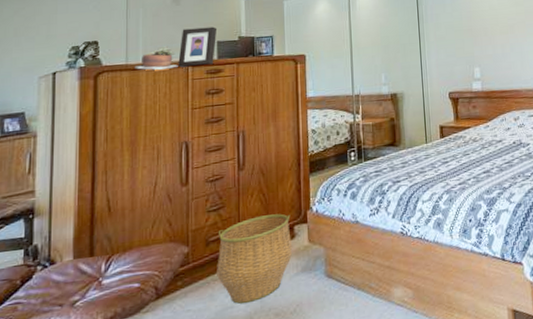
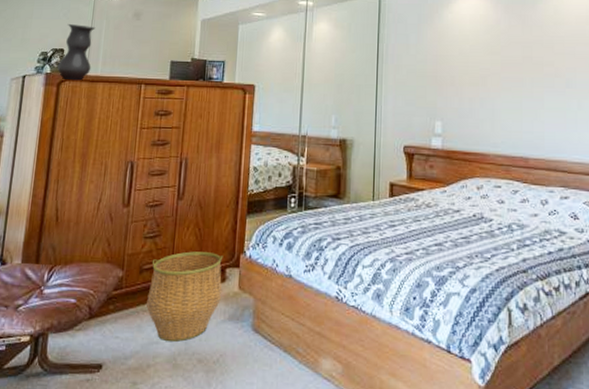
vase: none [93,15,132,72] -> present [57,23,96,81]
succulent plant: present [134,46,178,70] -> none [92,60,132,84]
picture frame: present [178,26,218,68] -> none [132,45,172,85]

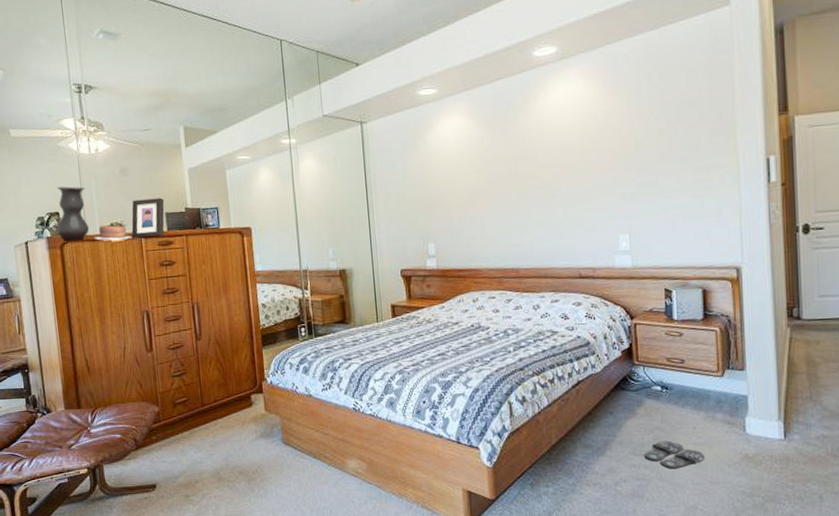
succulent plant: none [92,60,132,84] -> present [93,217,132,241]
picture frame: none [132,45,172,85] -> present [131,197,165,239]
basket: present [146,251,224,342] -> none [182,383,251,460]

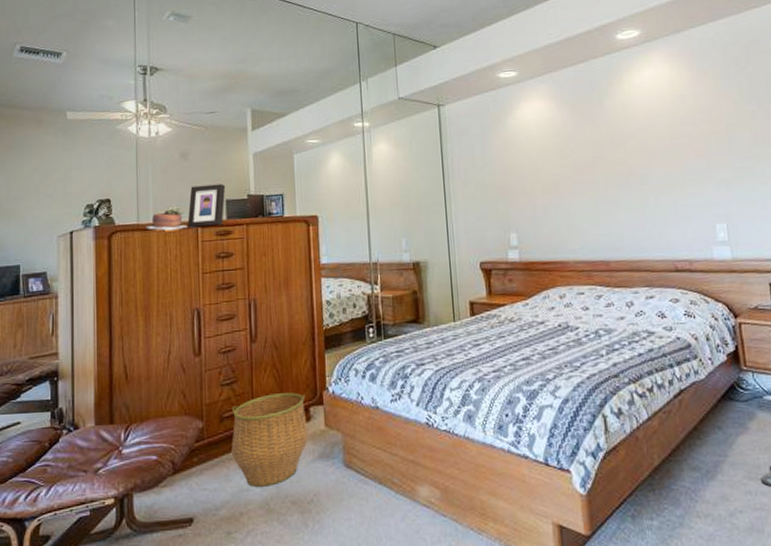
vase: present [56,186,90,242] -> none [106,171,142,232]
basket: none [182,383,251,460] -> present [231,392,309,487]

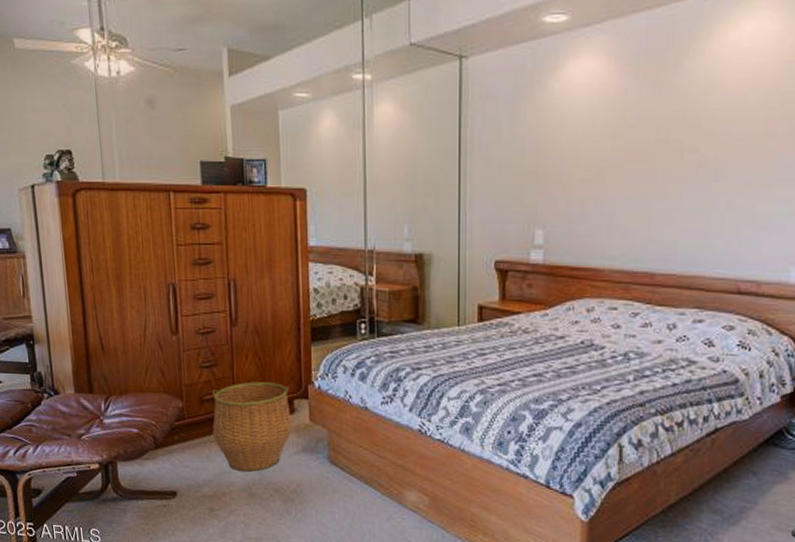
succulent plant: present [145,204,188,231] -> none [111,163,159,192]
picture frame: present [188,183,226,228] -> none [158,141,200,192]

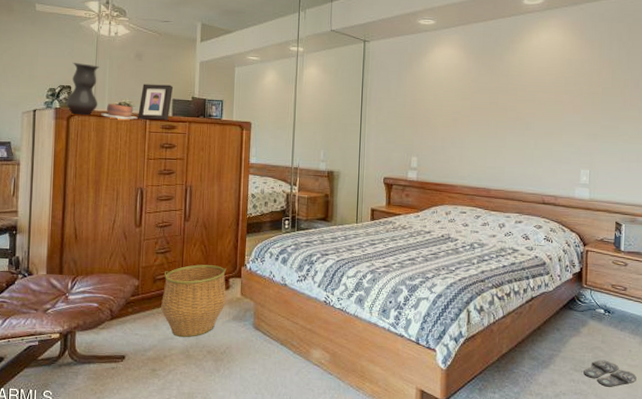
vase: none [68,117,108,189] -> present [66,62,100,116]
succulent plant: none [111,163,159,192] -> present [100,98,138,120]
picture frame: none [158,141,200,192] -> present [138,84,174,121]

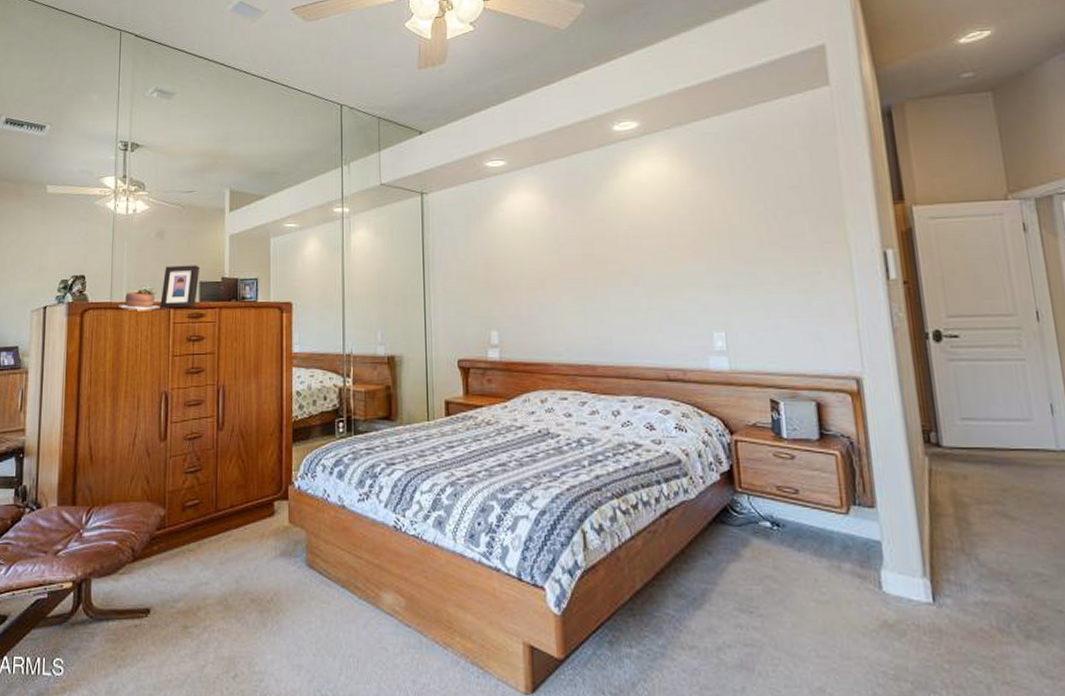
vase: present [66,62,100,116] -> none [80,247,117,309]
basket: present [161,264,227,337] -> none [192,485,272,581]
slippers: present [583,360,636,387] -> none [753,594,831,634]

